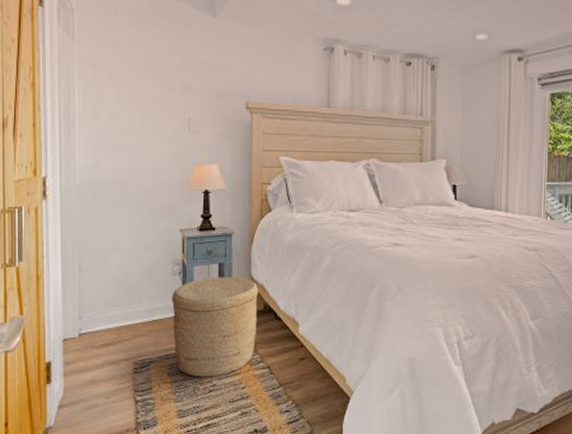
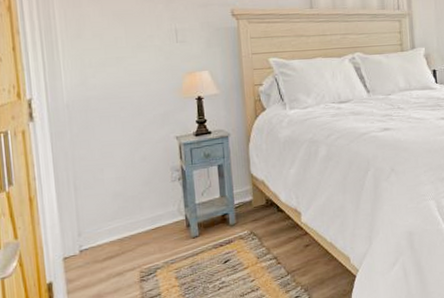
woven basket: present [172,277,259,378] -> none [173,176,261,277]

